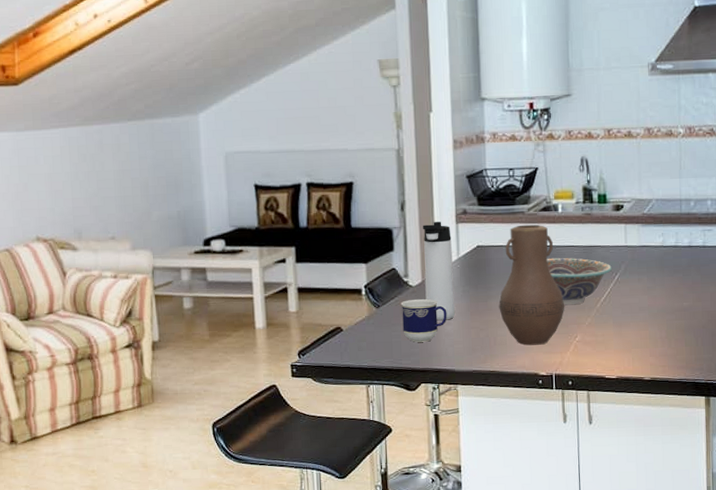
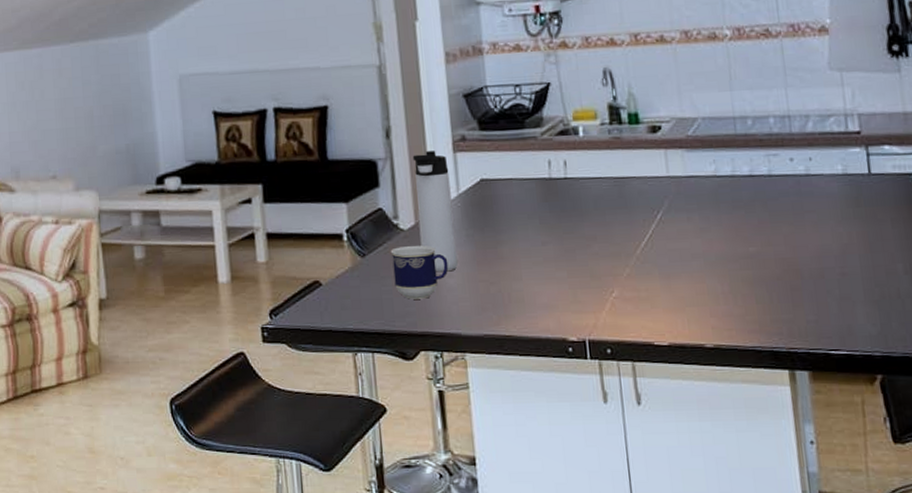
vase: present [499,224,565,345] -> none [511,151,596,303]
decorative bowl: present [547,257,612,306] -> none [568,192,652,252]

